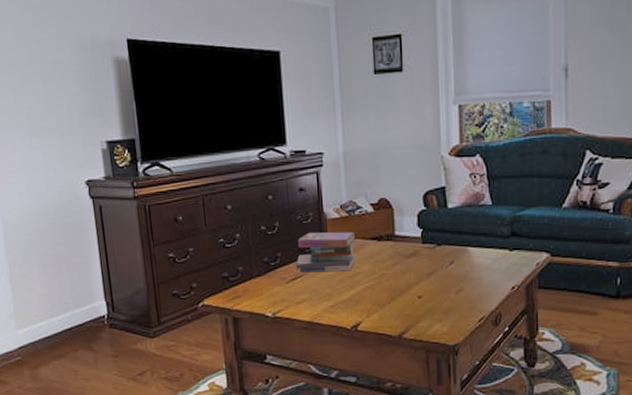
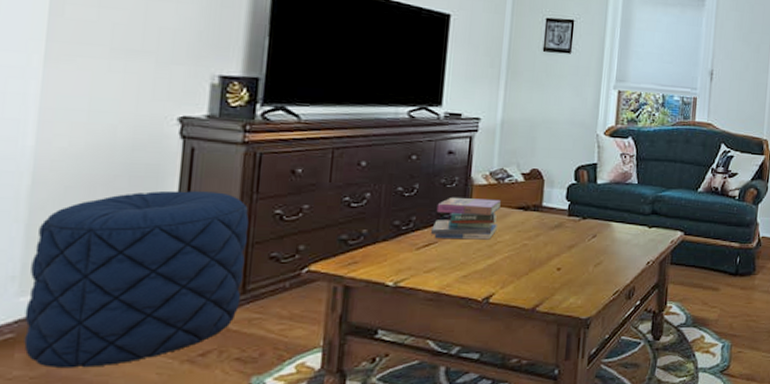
pouf: none [17,241,159,383] -> present [24,190,249,369]

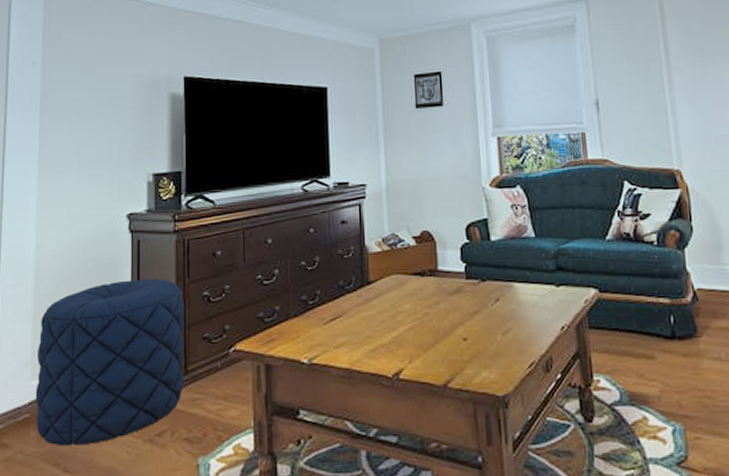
books: present [431,197,501,240] -> none [335,266,398,312]

